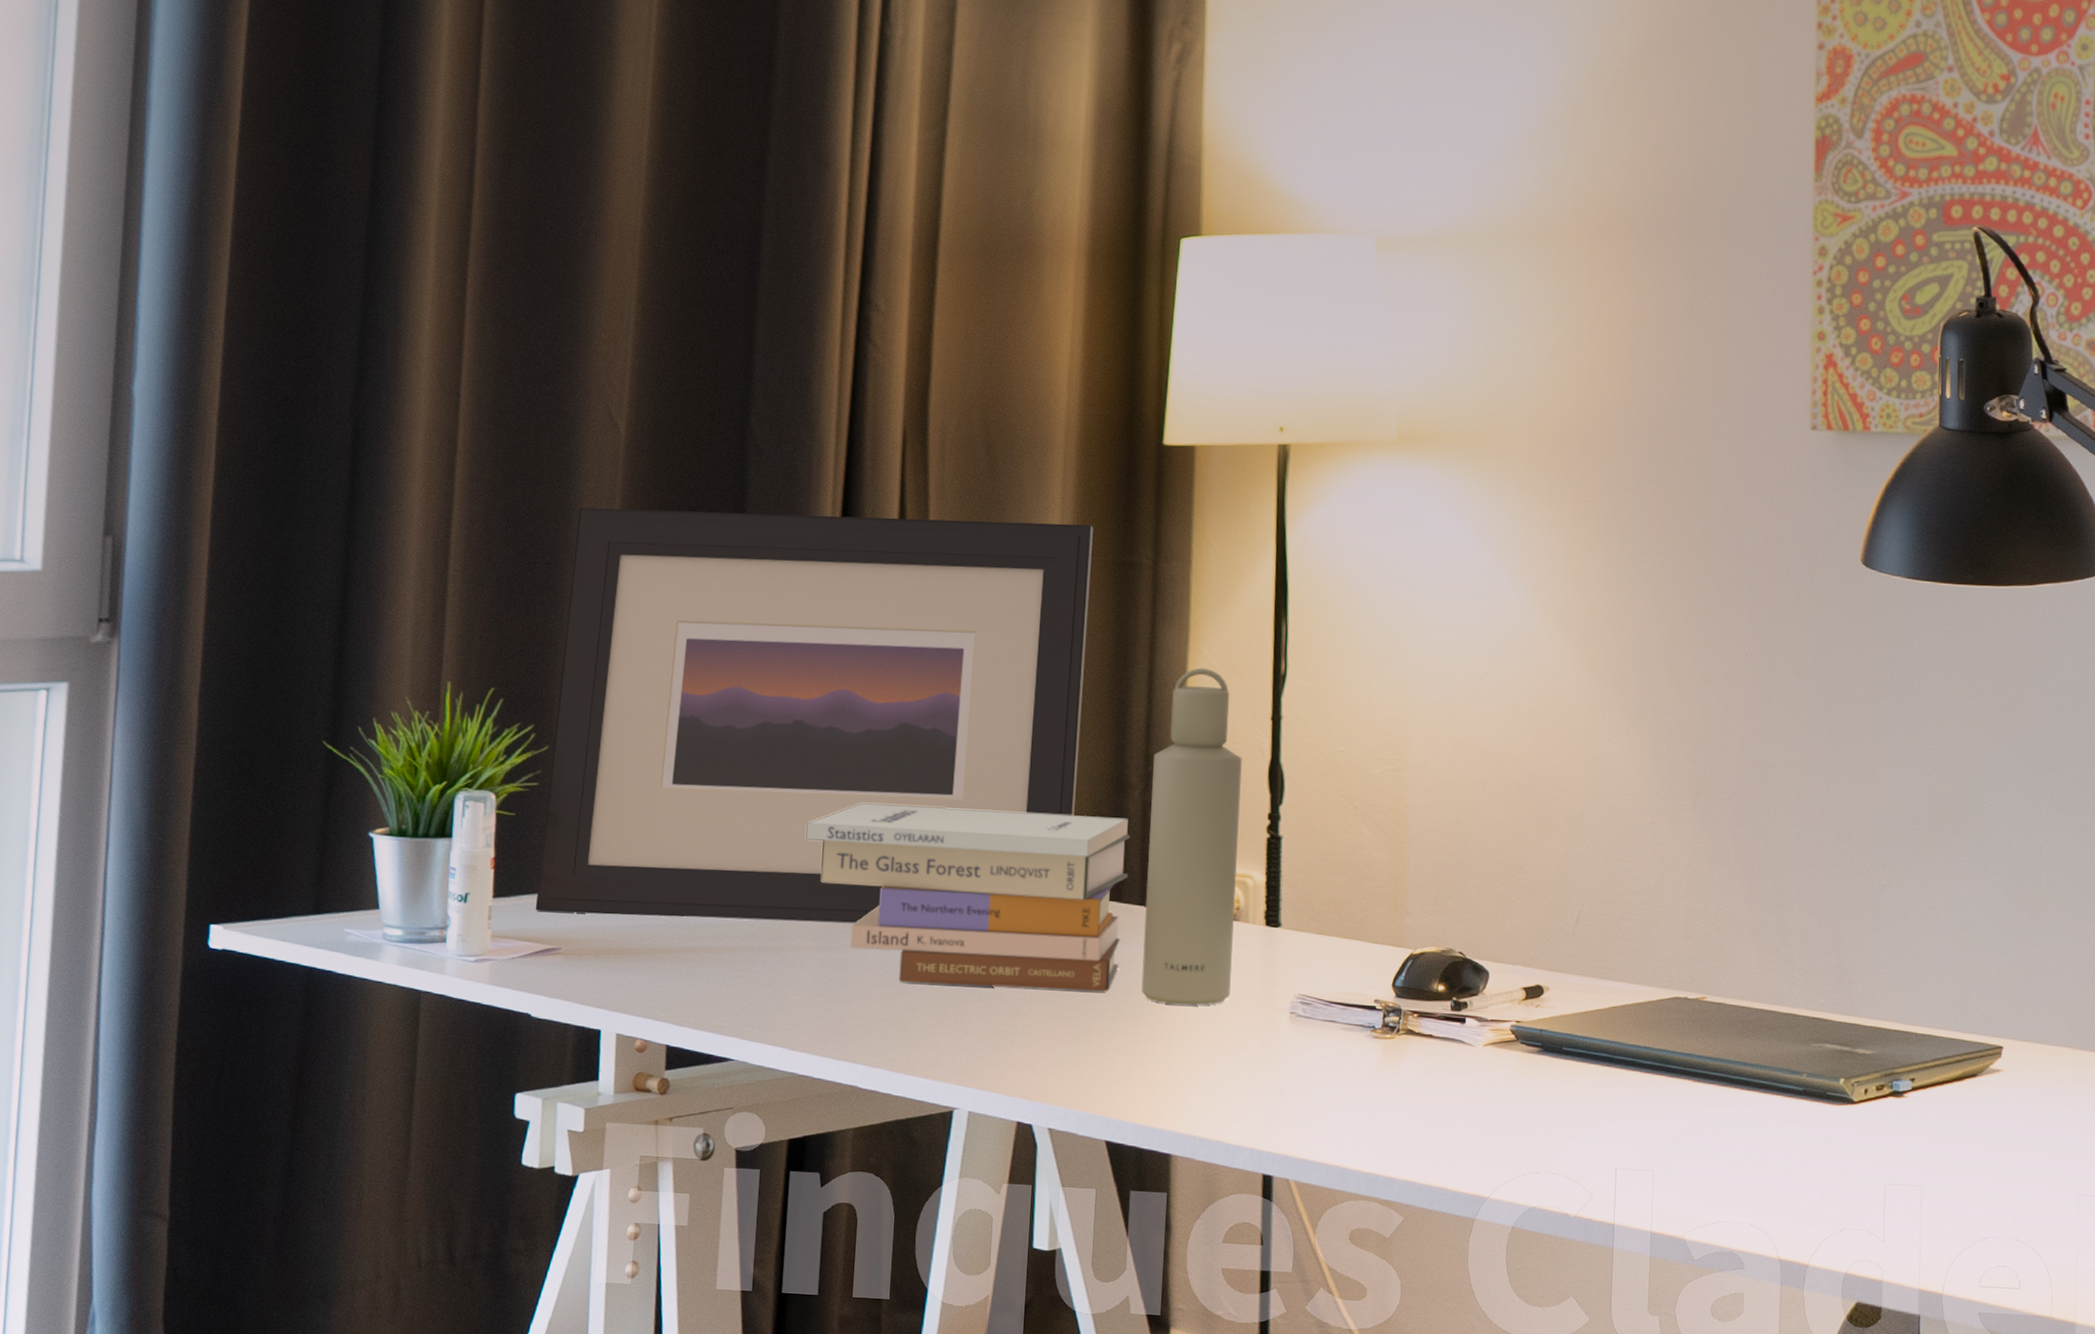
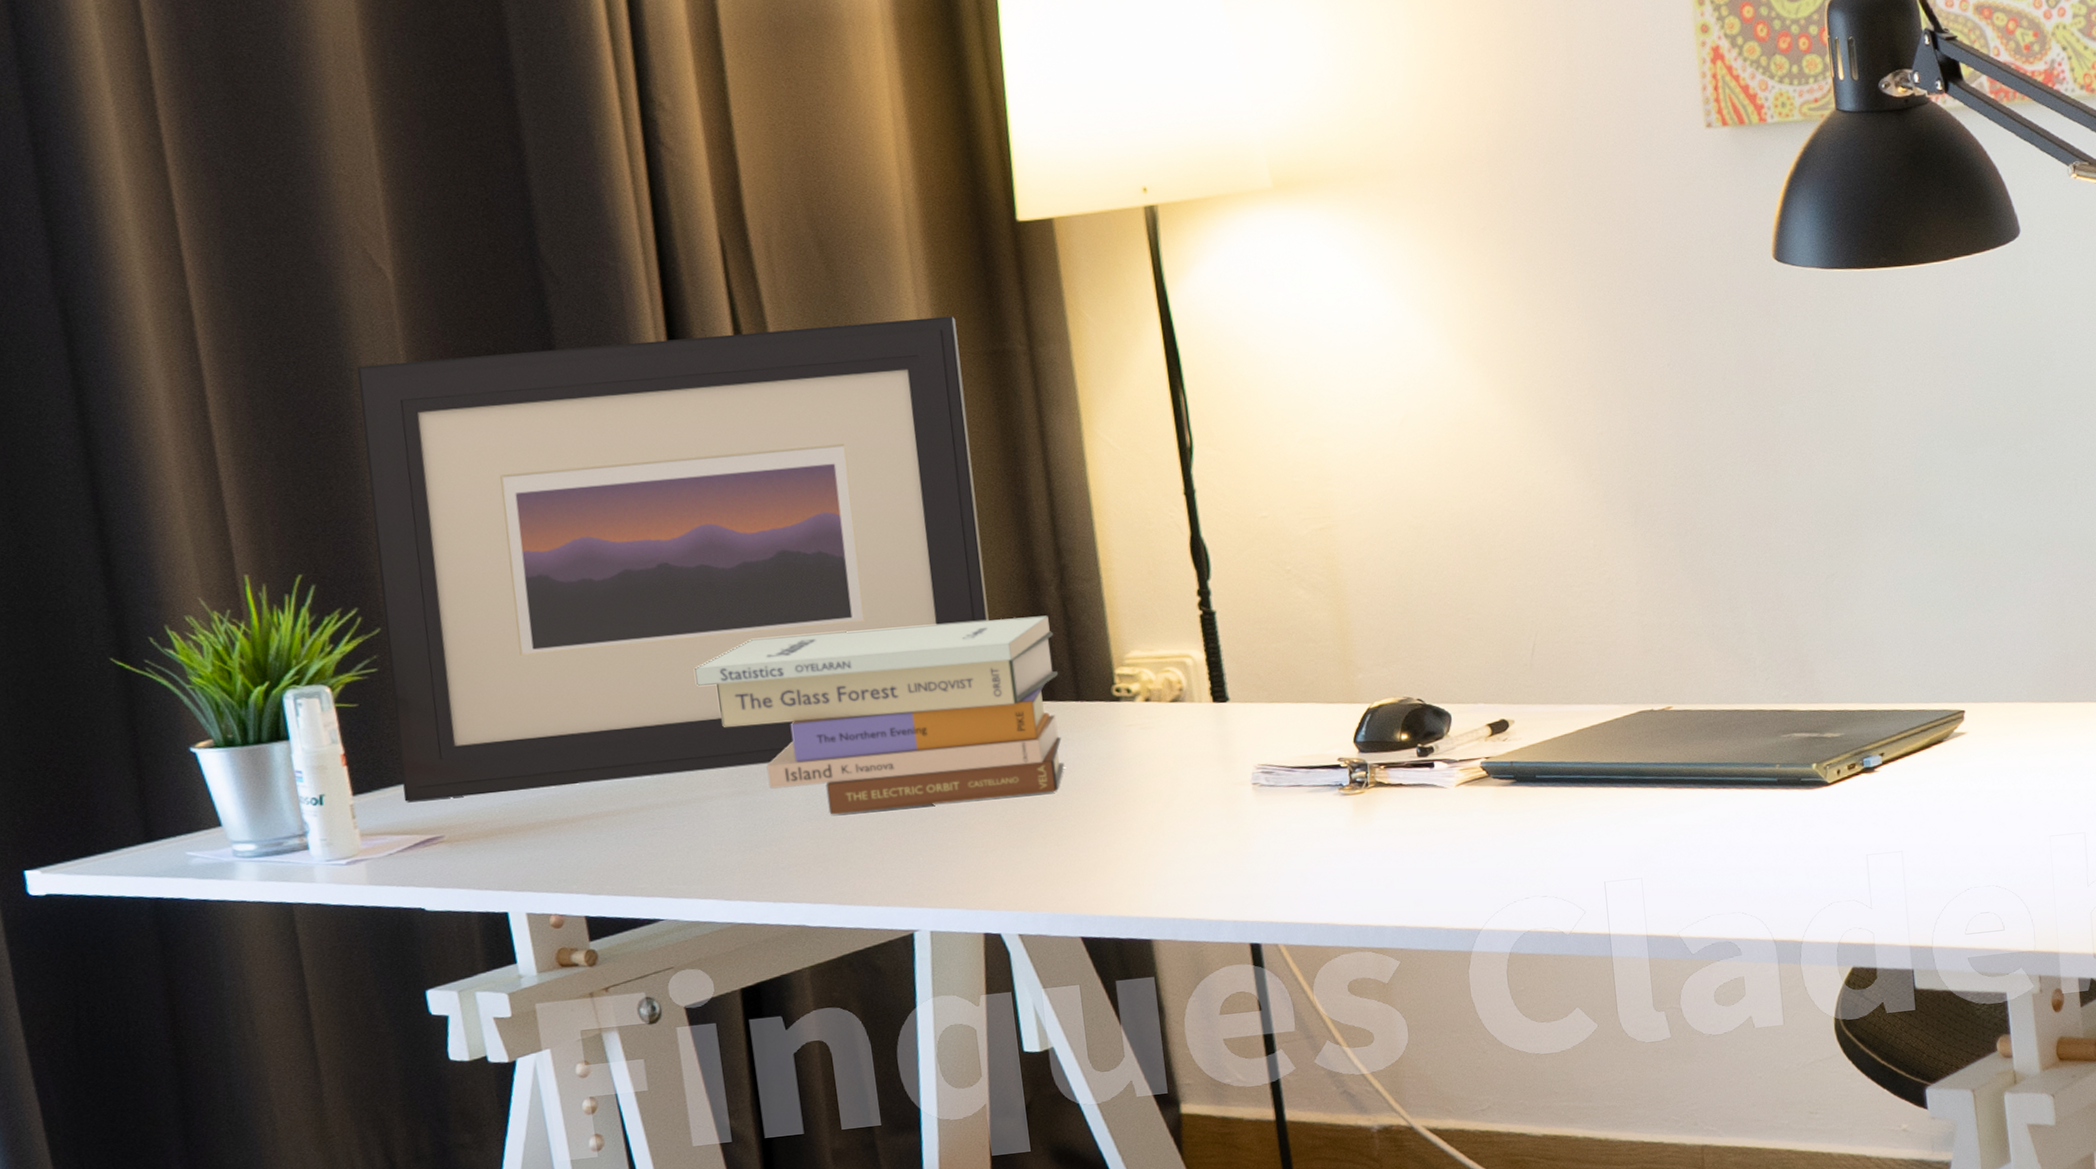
bottle: present [1141,667,1242,1005] -> none [1064,450,1187,794]

